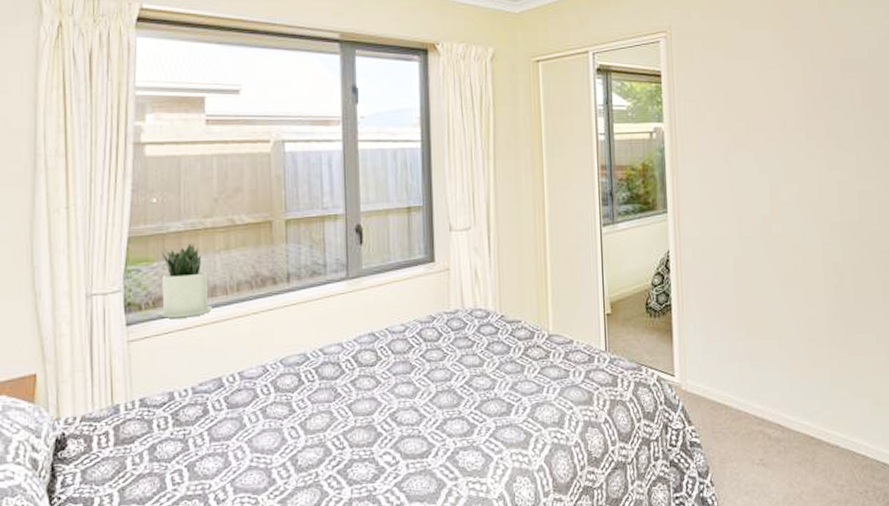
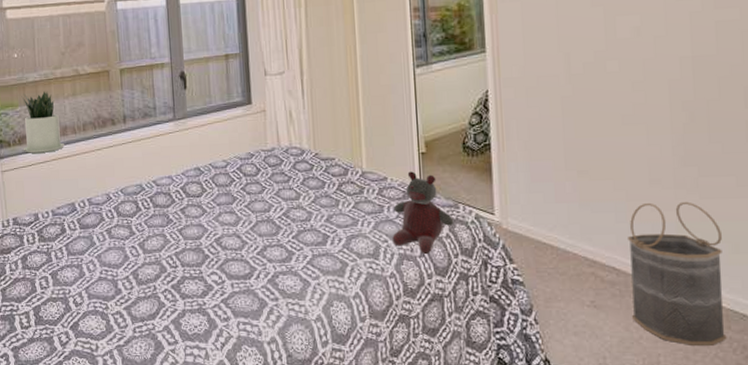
stuffed bear: none [577,333,637,421] -> present [392,171,454,255]
basket: none [791,358,872,497] -> present [628,201,727,345]

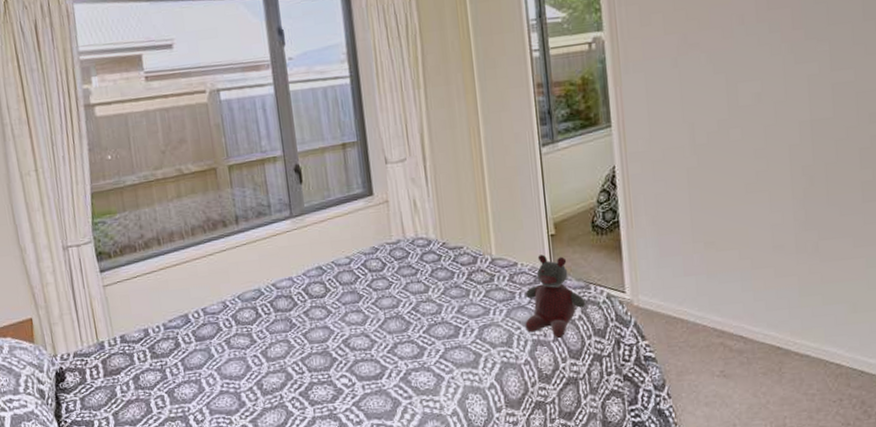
planter: present [21,91,64,153] -> none [119,194,172,264]
basket: present [628,201,727,345] -> none [754,265,847,406]

